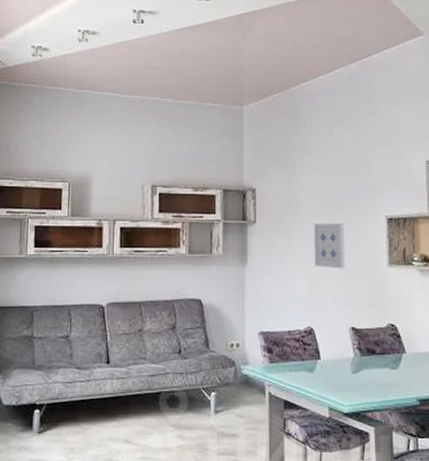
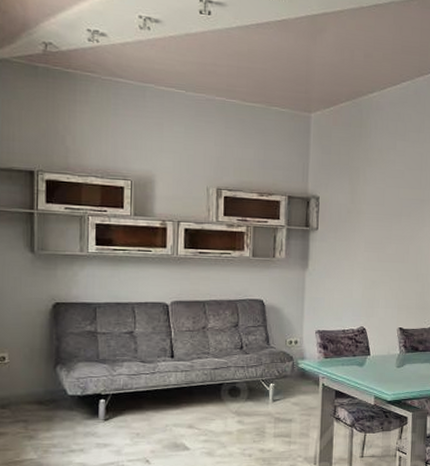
wall art: present [313,222,345,269] -> none [370,232,400,276]

